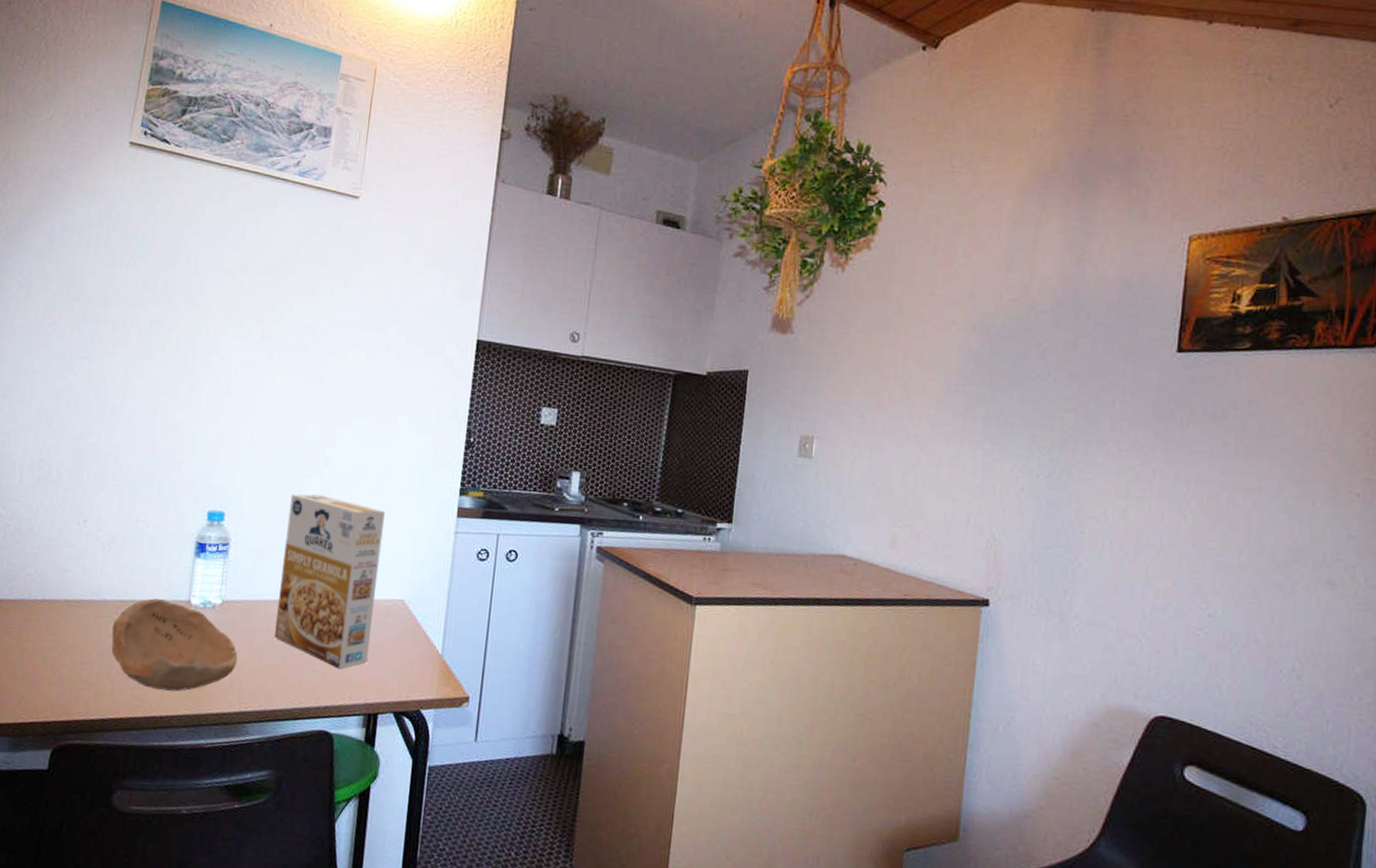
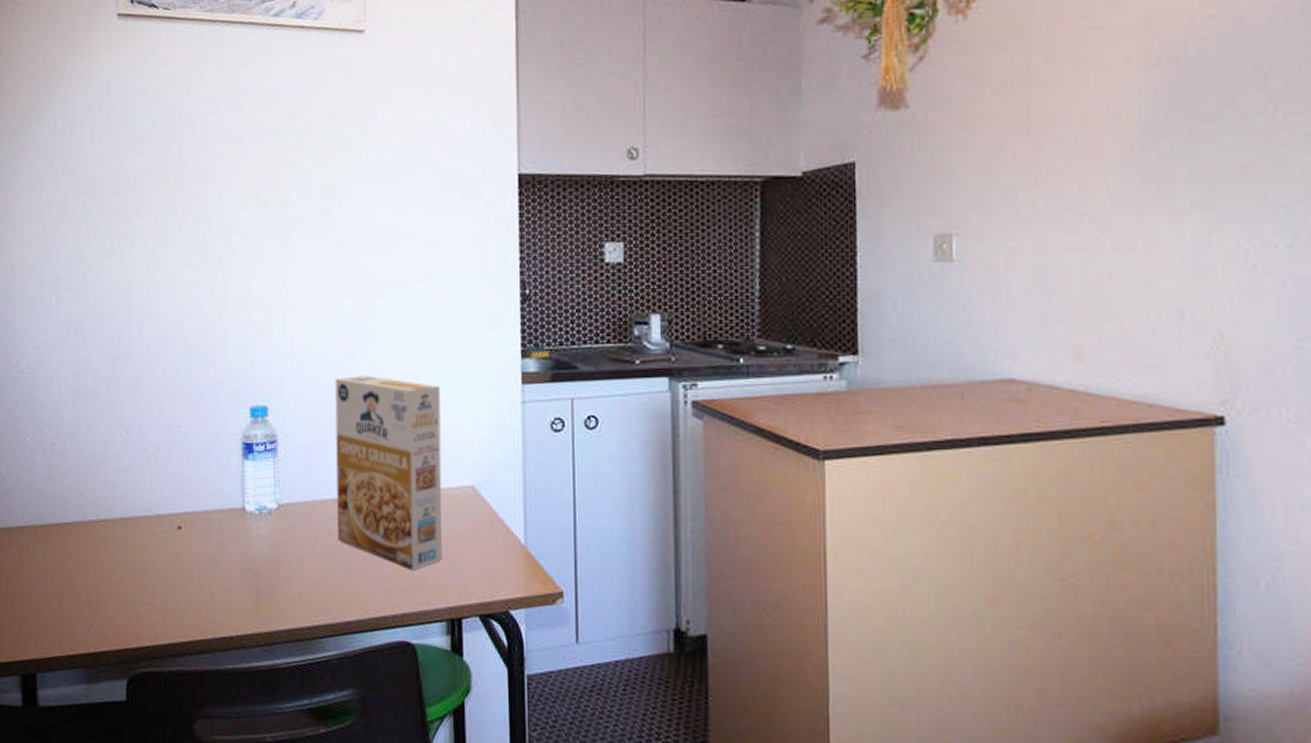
bowl: present [111,598,238,692] -> none [169,508,302,609]

